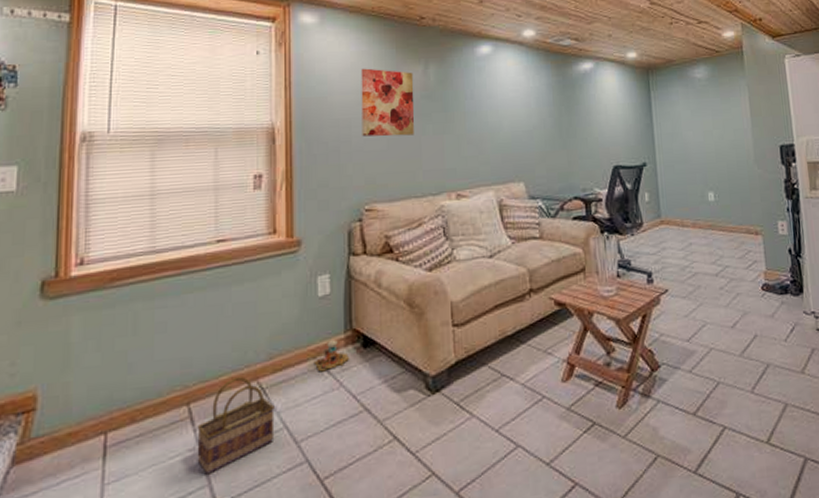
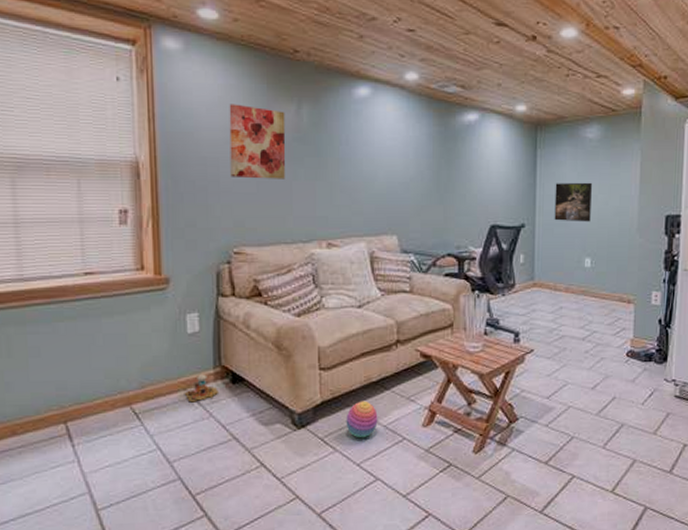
basket: present [197,377,275,475] -> none [75,402,149,484]
stacking toy: none [482,357,515,399] -> present [346,401,378,437]
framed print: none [671,119,709,158] -> present [554,182,592,222]

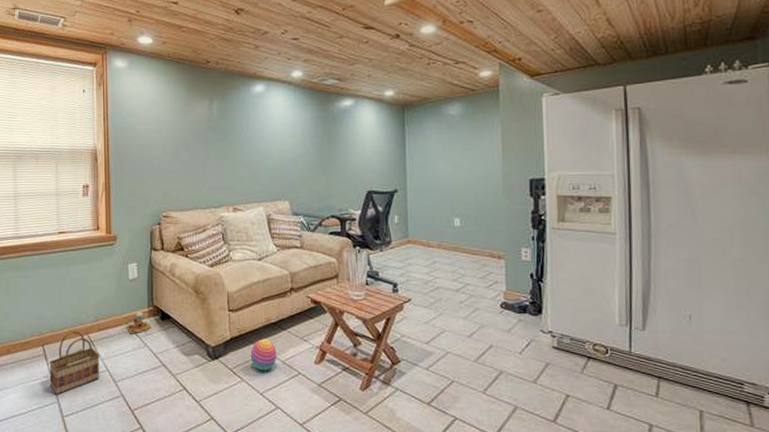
basket: none [75,402,149,484] -> present [49,331,100,395]
wall art: present [229,104,286,179] -> none [159,104,201,159]
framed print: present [554,182,592,222] -> none [423,152,457,187]

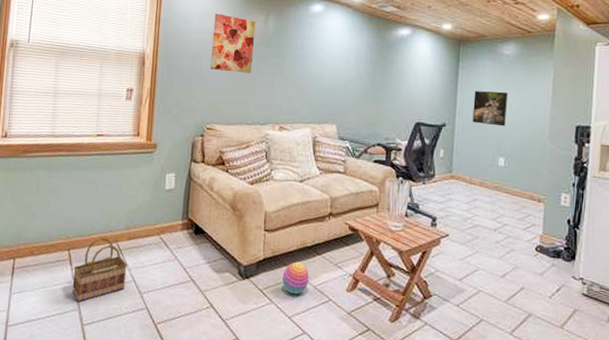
toy house: present [126,312,152,334] -> none [157,224,185,246]
wall art: none [159,104,201,159] -> present [210,13,256,73]
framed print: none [423,152,457,187] -> present [472,91,508,127]

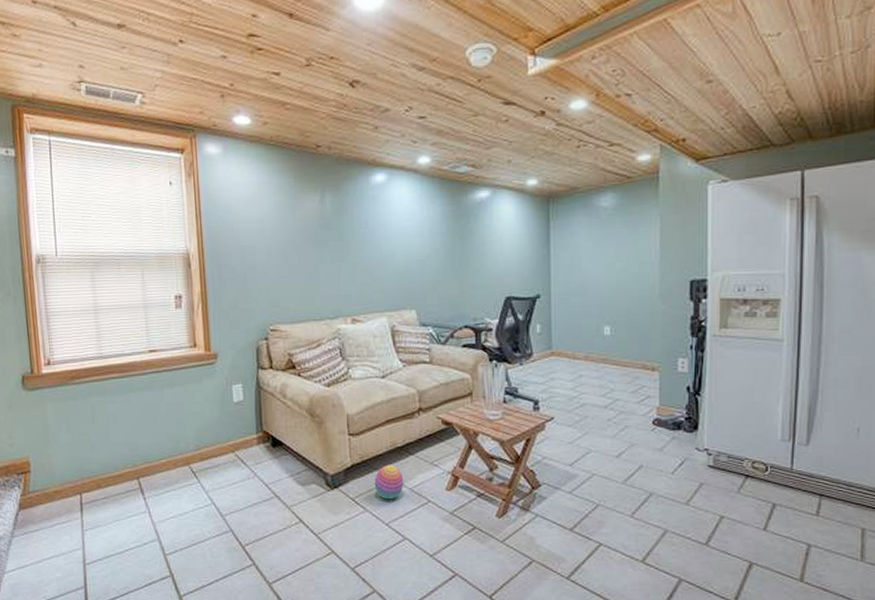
basket: present [72,237,127,302] -> none [146,462,205,532]
wall art: present [210,13,256,73] -> none [262,197,312,264]
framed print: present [472,91,508,127] -> none [570,250,608,291]

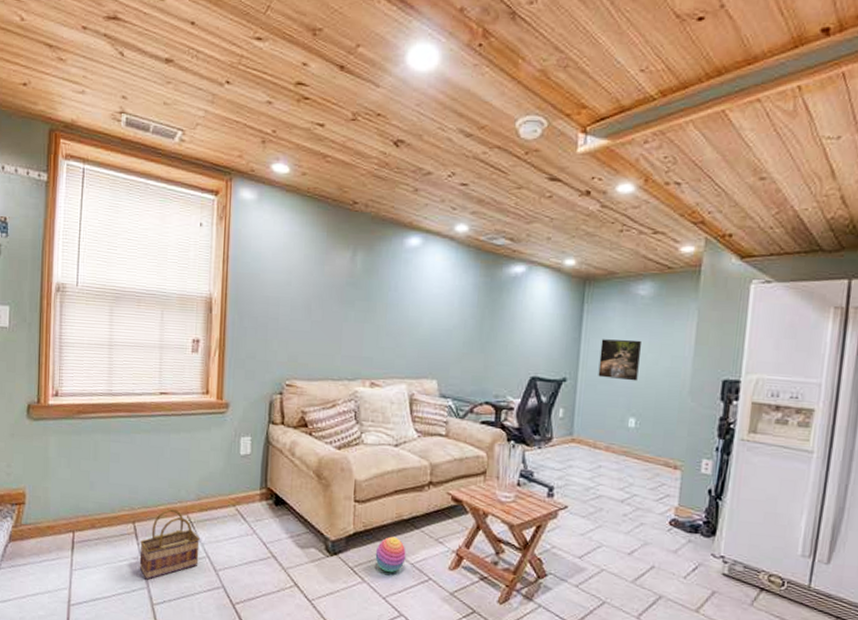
basket: none [146,462,205,532] -> present [139,509,200,580]
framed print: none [570,250,608,291] -> present [598,339,641,381]

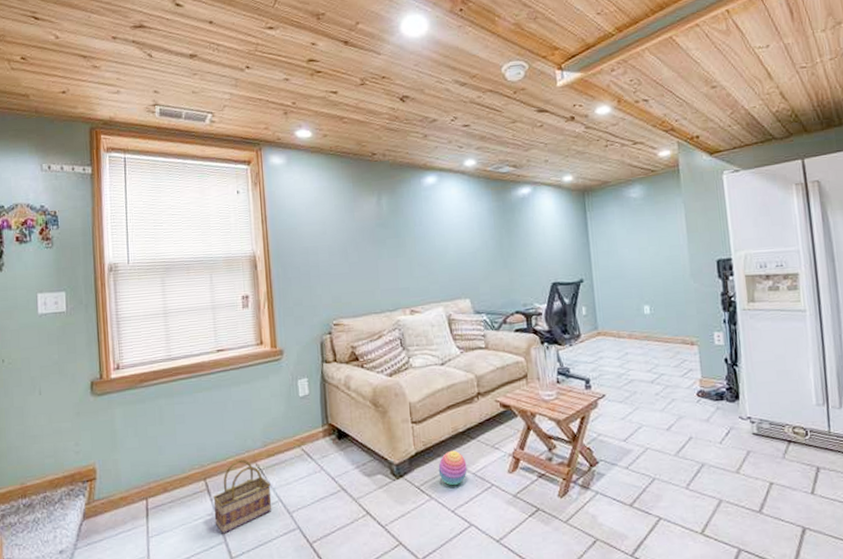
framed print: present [598,339,641,381] -> none [607,236,645,274]

